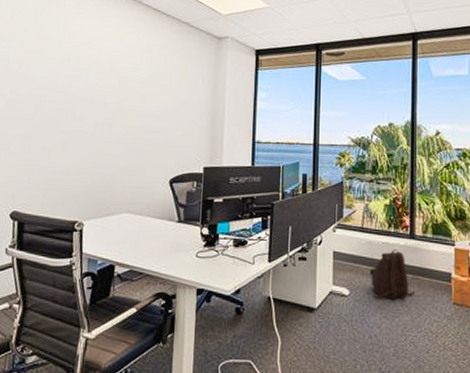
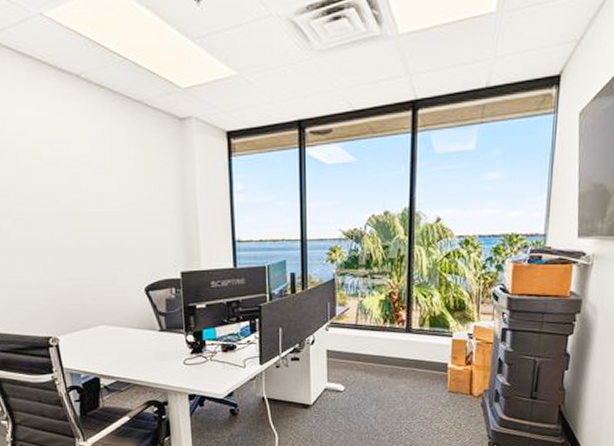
backpack: present [369,249,415,300] -> none [364,344,410,392]

